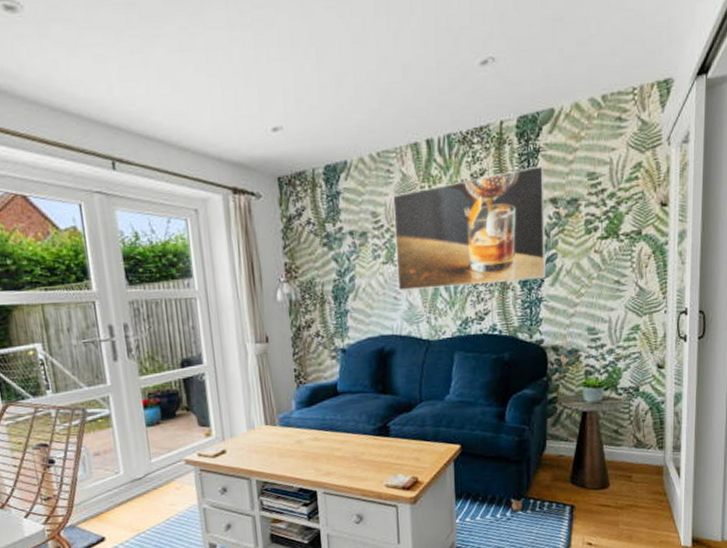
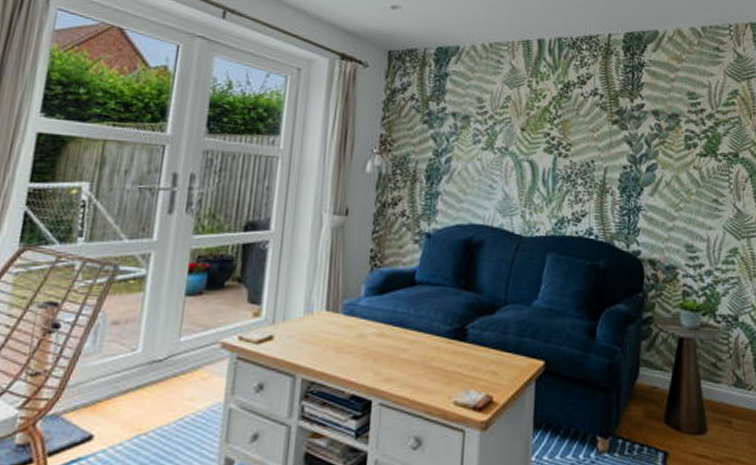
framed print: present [393,165,546,290] -> none [495,78,648,188]

